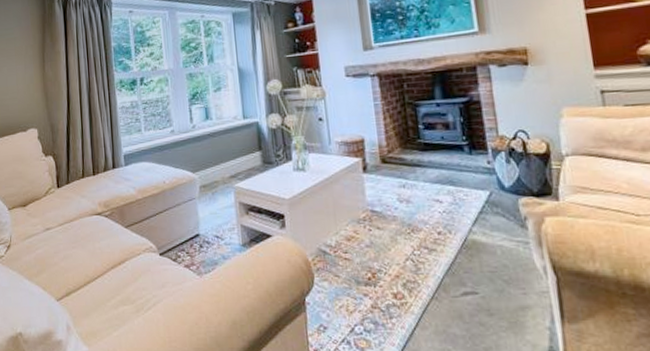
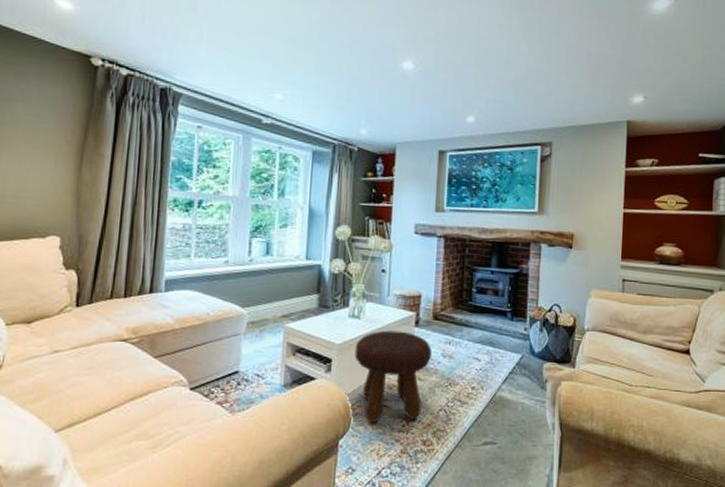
footstool: none [305,179,387,277] -> present [354,330,432,423]

